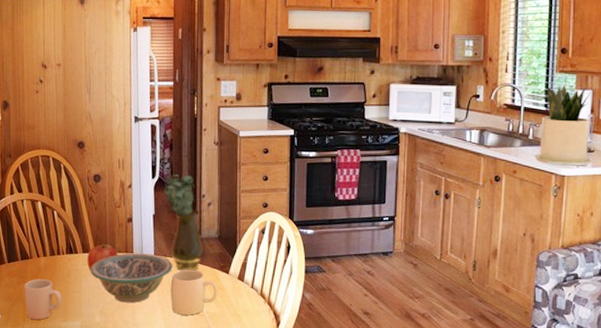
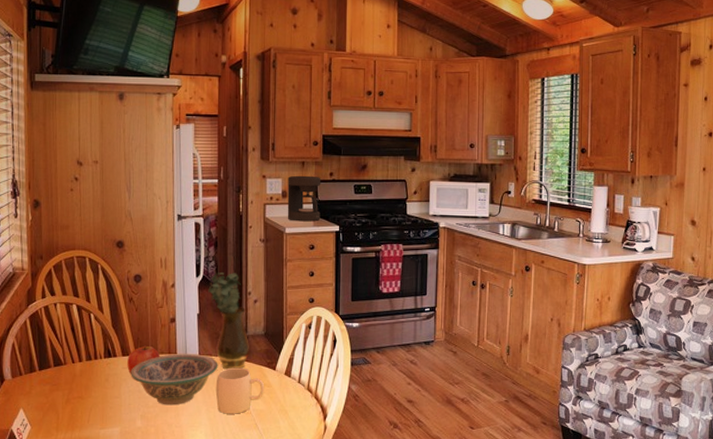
mug: present [24,278,62,320] -> none [57,385,100,429]
coffee maker: none [241,78,276,125] -> present [287,175,321,222]
planter: present [535,85,593,166] -> none [560,182,609,255]

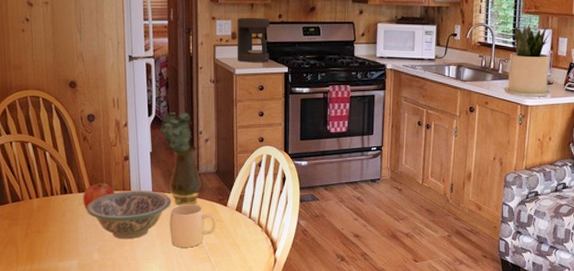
planter: none [560,182,609,255] -> present [503,25,552,97]

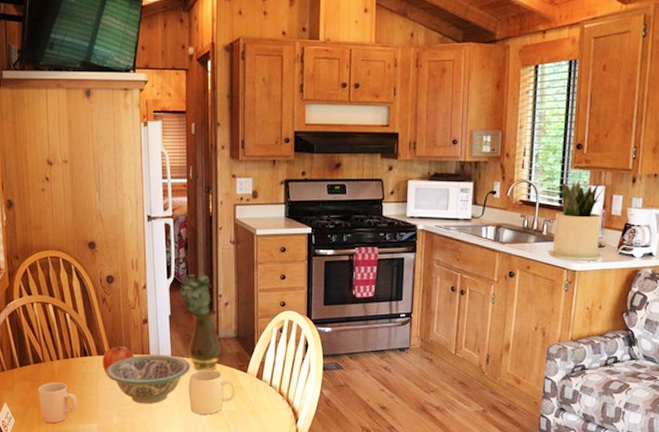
mug: none [16,220,58,262] -> present [38,382,78,424]
coffee maker: present [237,17,270,63] -> none [258,174,293,223]

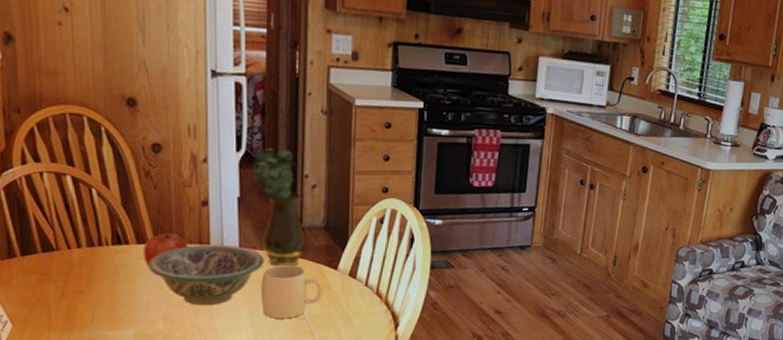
mug: present [38,382,78,424] -> none [48,276,107,330]
planter: present [548,181,604,261] -> none [683,73,743,161]

